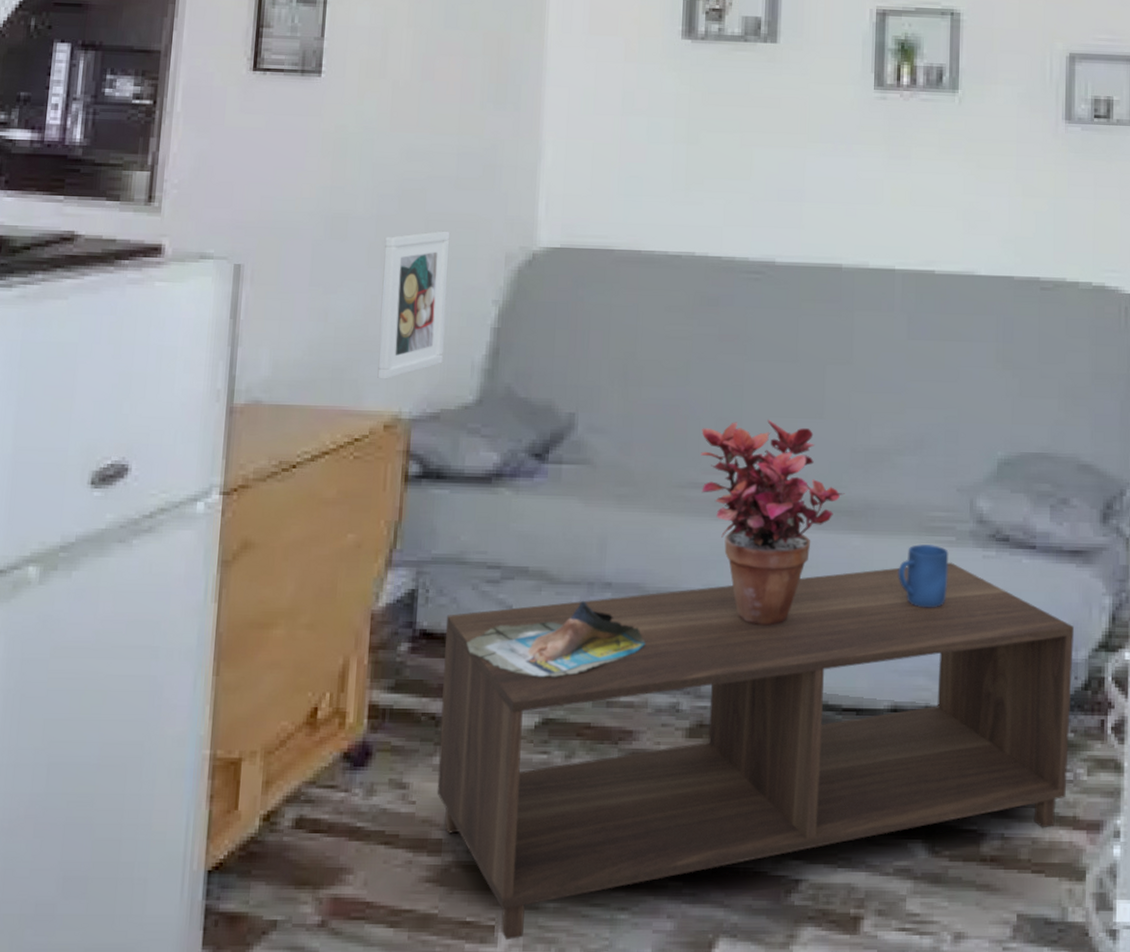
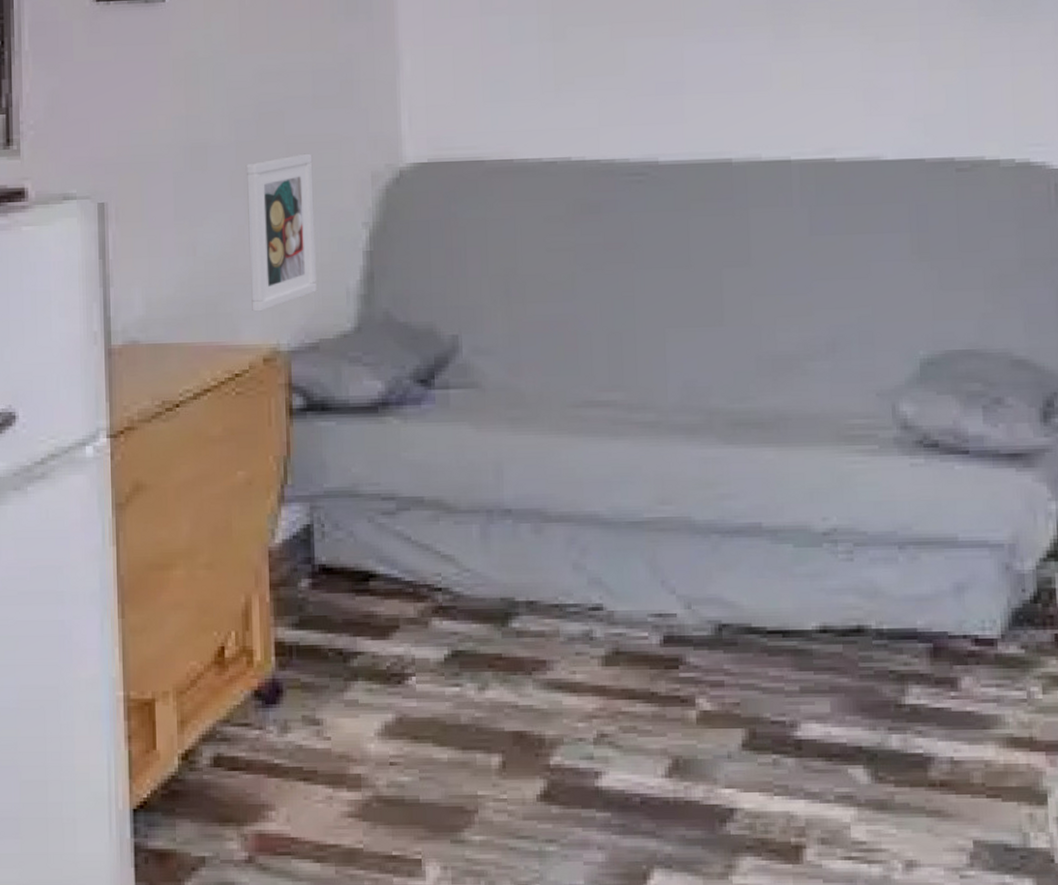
coffee table: present [437,562,1074,941] -> none [344,472,1021,874]
magazine: present [466,600,646,677] -> none [367,528,552,608]
potted plant: present [701,419,846,625] -> none [593,330,754,546]
mug: present [898,543,949,608] -> none [817,453,873,522]

